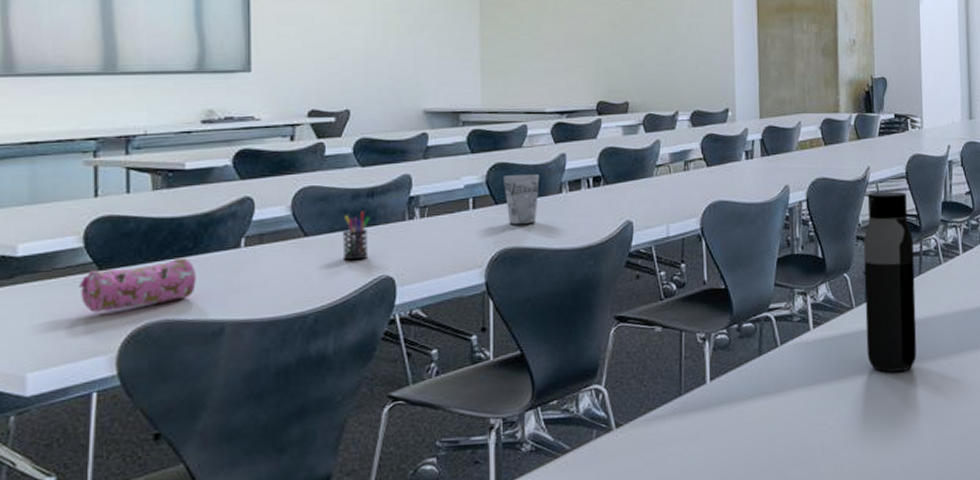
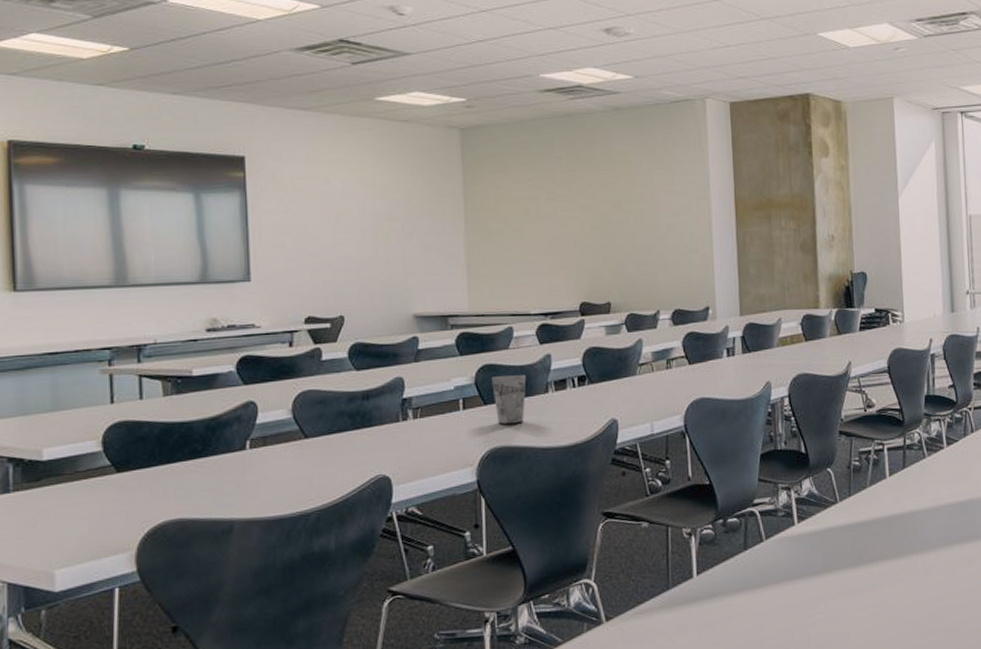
pencil case: present [79,259,196,313] -> none [100,461,206,513]
pen holder: present [342,211,370,261] -> none [340,413,366,461]
water bottle: present [864,191,917,372] -> none [846,386,902,566]

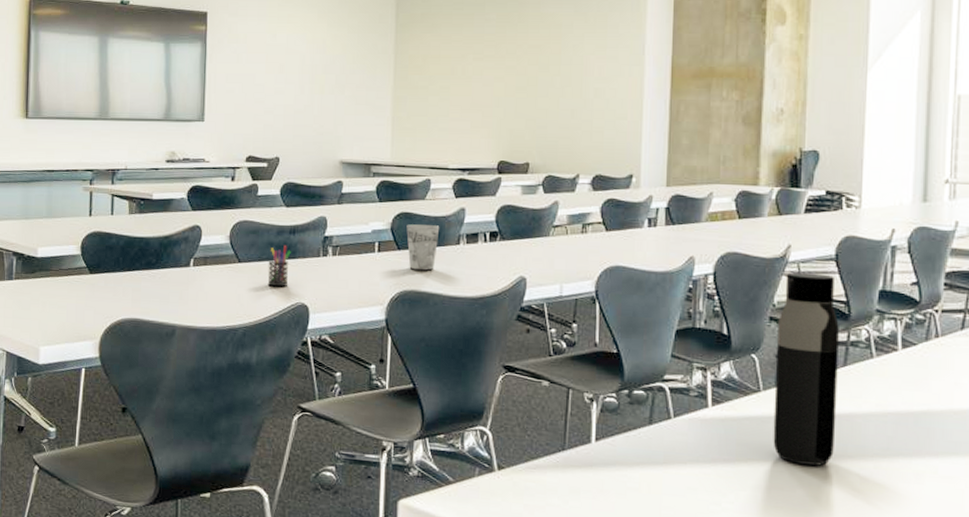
pen holder: none [340,413,366,461] -> present [267,246,291,287]
water bottle: none [846,386,902,566] -> present [773,272,839,466]

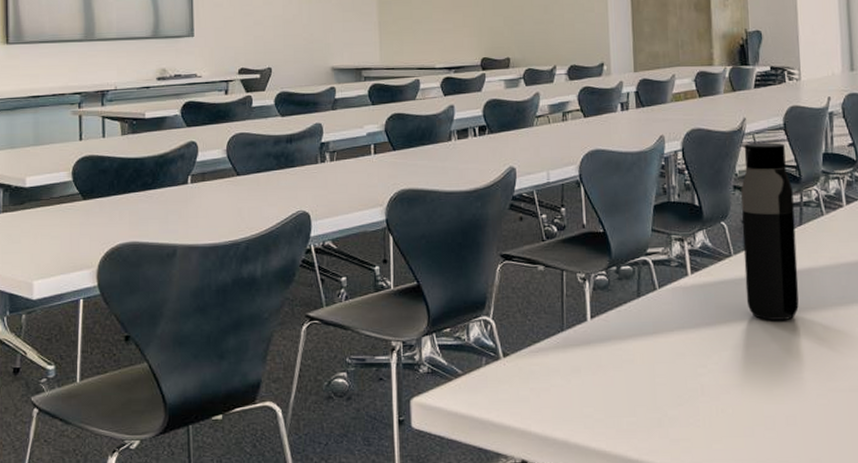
pen holder: present [267,246,291,287] -> none [267,155,289,197]
cup: present [406,224,440,271] -> none [400,124,432,169]

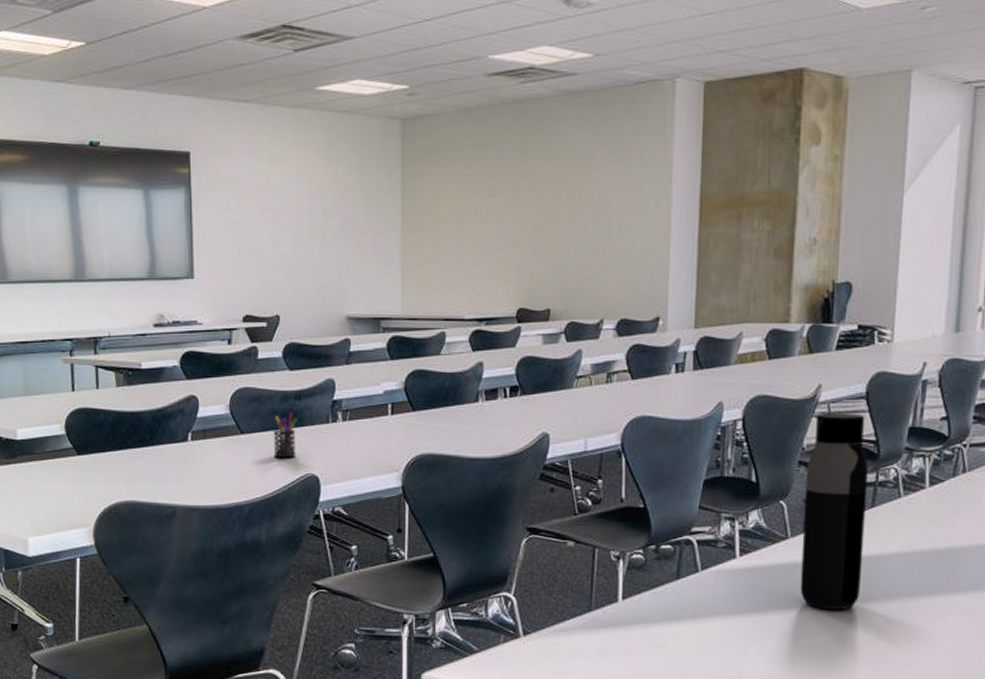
pen holder: none [267,155,289,197] -> present [273,413,297,458]

